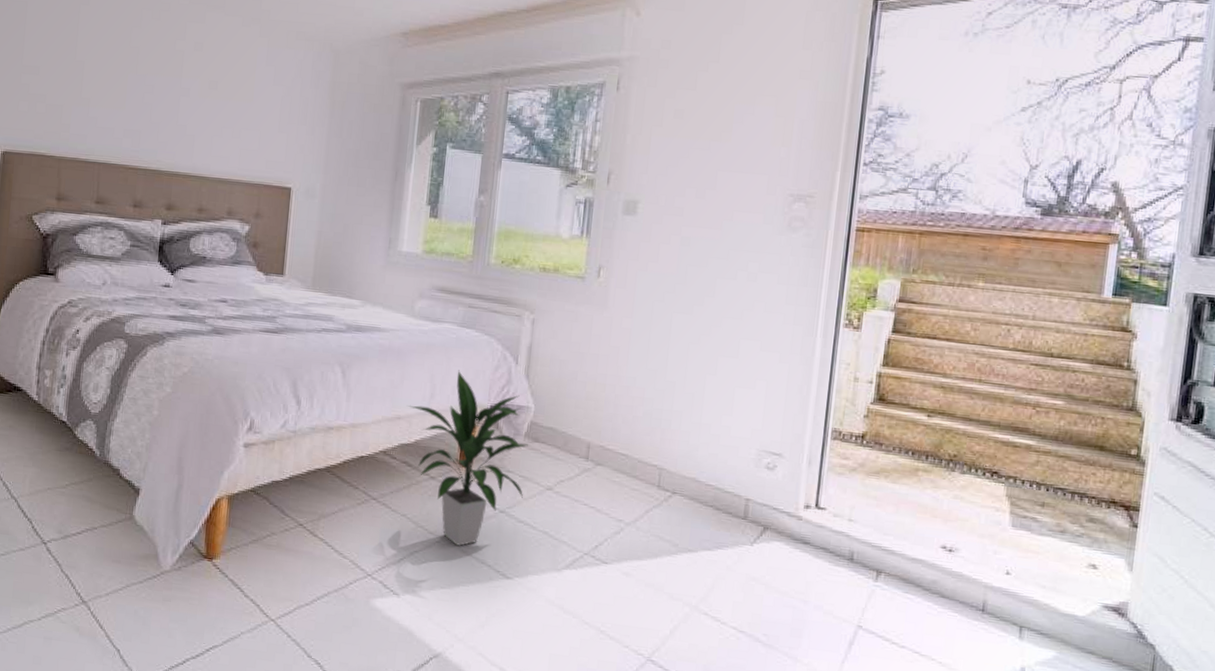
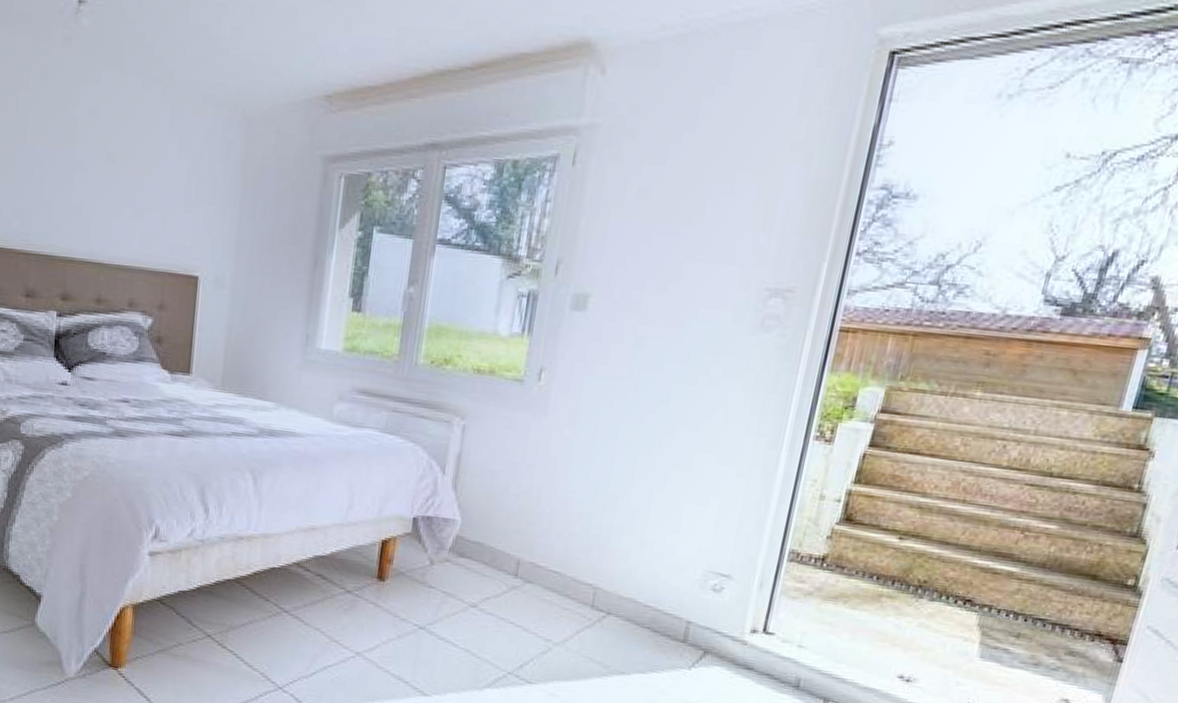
indoor plant: present [409,370,528,546] -> none [324,479,453,662]

